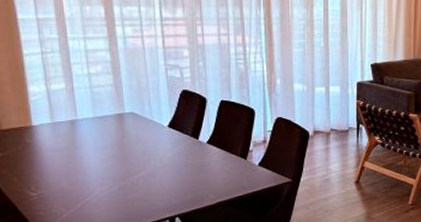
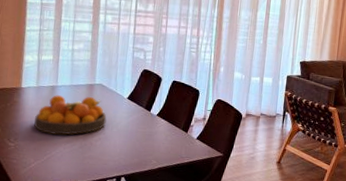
fruit bowl: none [57,129,146,177] -> present [34,95,107,136]

